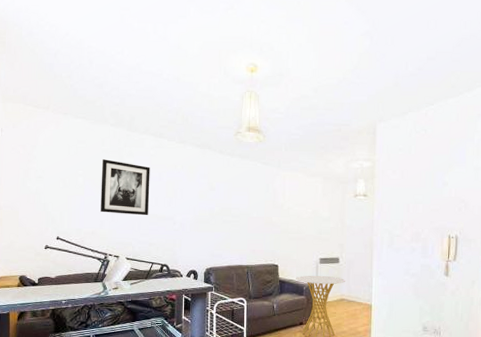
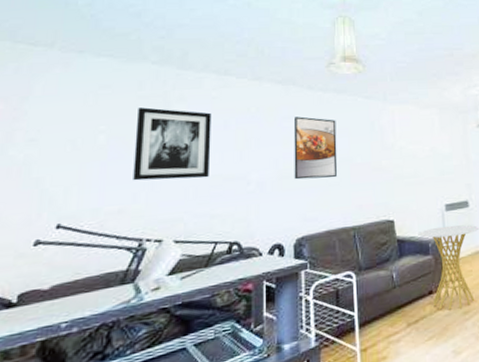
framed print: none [206,175,239,226] -> present [293,116,338,180]

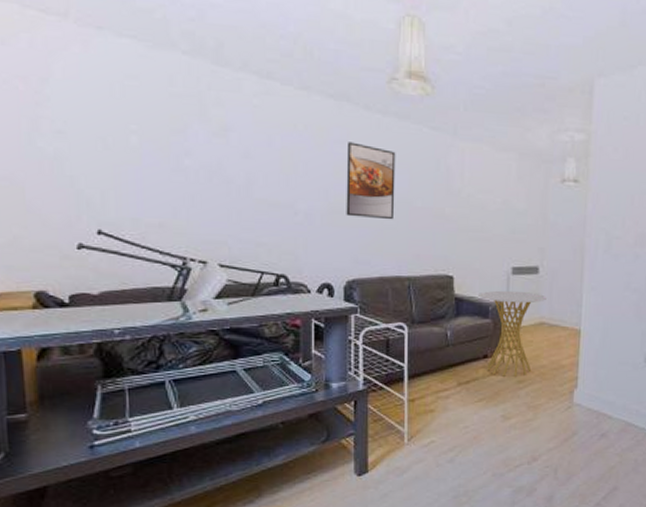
wall art: present [133,107,212,181] -> none [170,108,254,201]

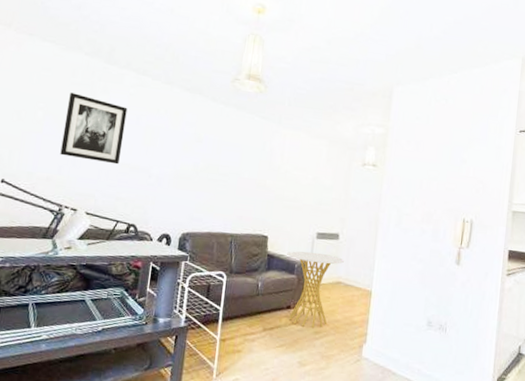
wall art: none [170,108,254,201] -> present [60,92,128,165]
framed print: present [346,142,396,220] -> none [188,124,232,187]

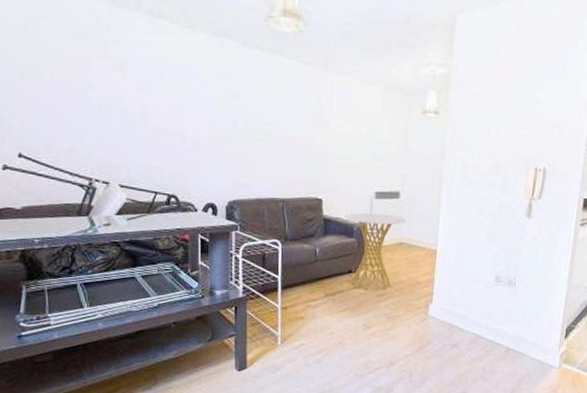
wall art: present [60,92,128,165] -> none [75,45,148,129]

